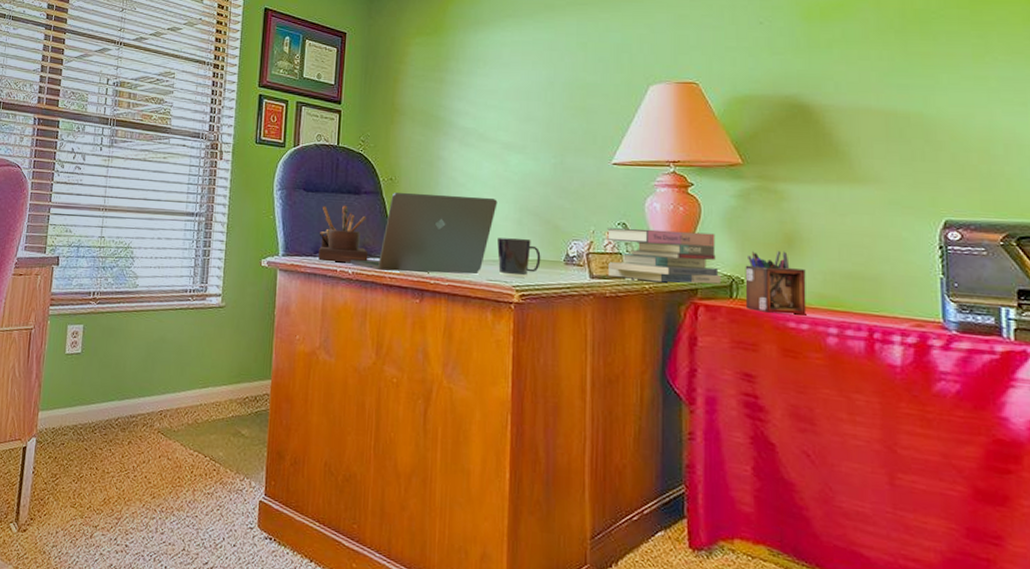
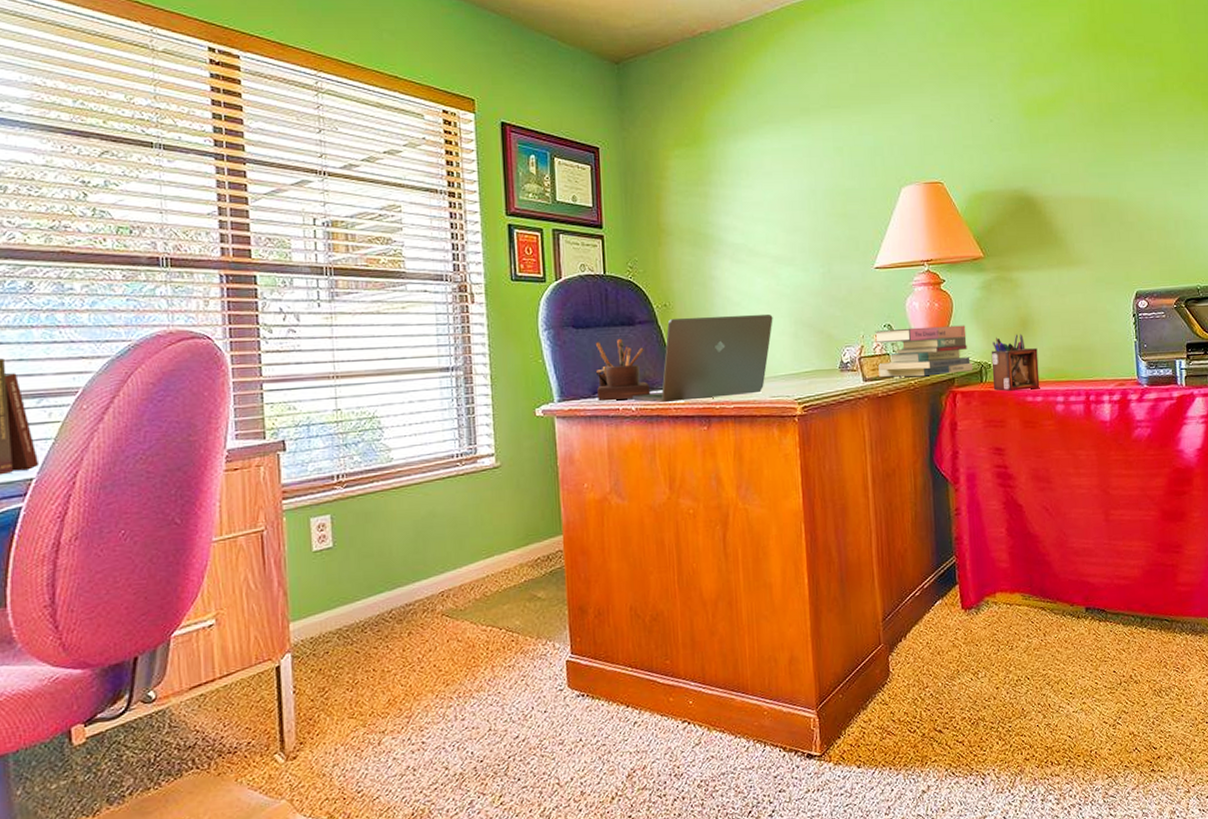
mug: present [496,238,541,278] -> none [775,350,819,392]

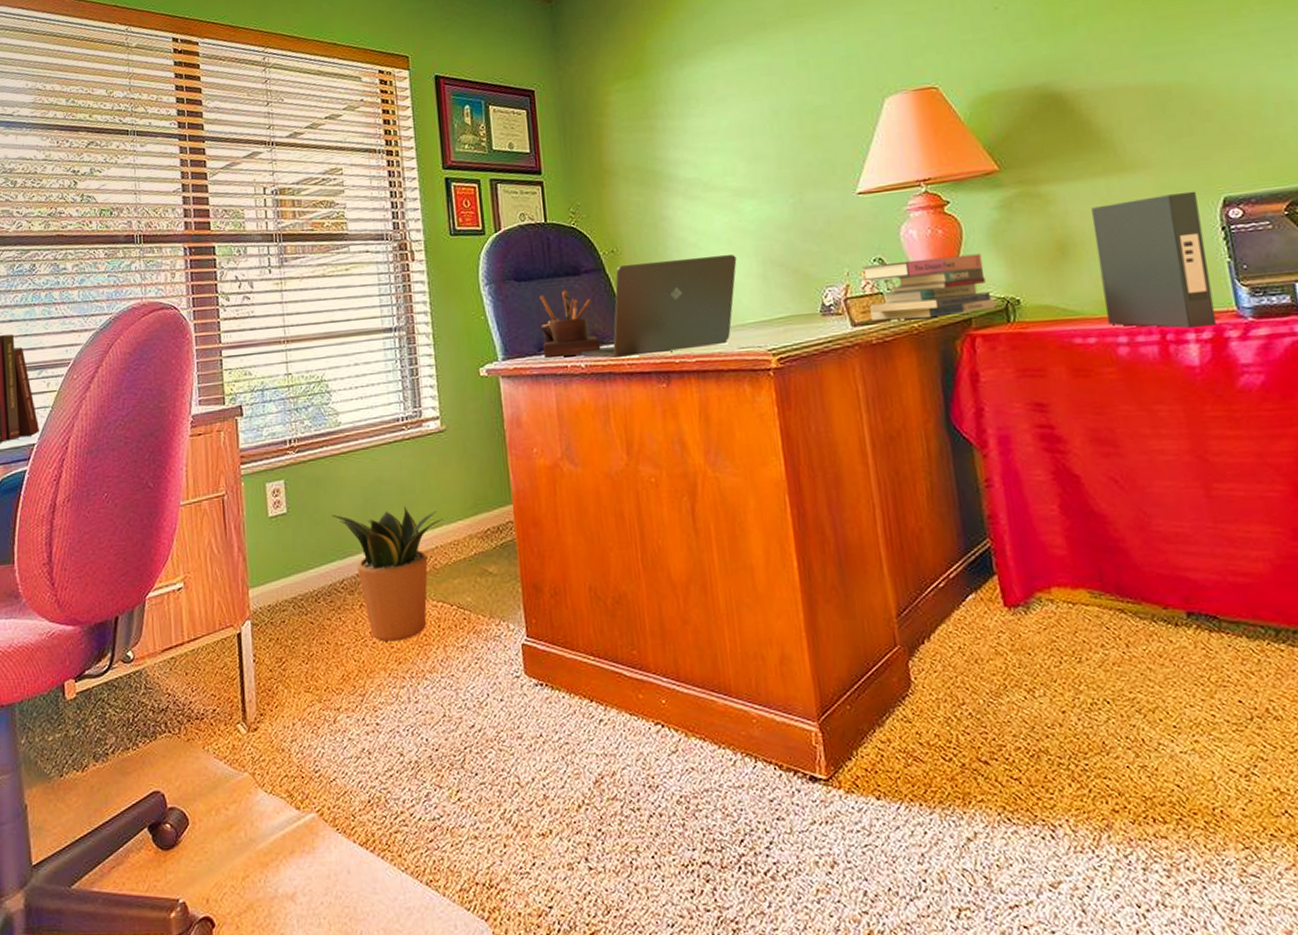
potted plant: none [381,538,496,666] -> present [332,506,444,642]
desk organizer: present [991,334,1040,392] -> none [1018,260,1092,333]
binder: none [1047,284,1124,392] -> present [1091,191,1217,329]

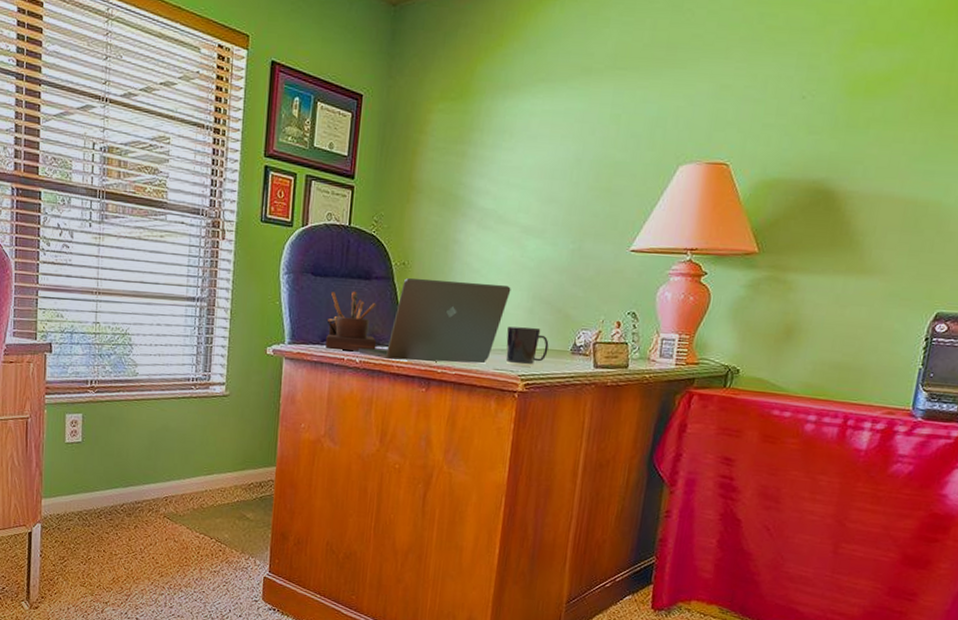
potted plant: present [332,506,444,642] -> none [121,449,216,559]
mug: none [742,293,795,341] -> present [505,326,549,367]
books: present [862,253,996,321] -> none [612,317,720,374]
binder: present [1091,191,1217,329] -> none [804,300,917,419]

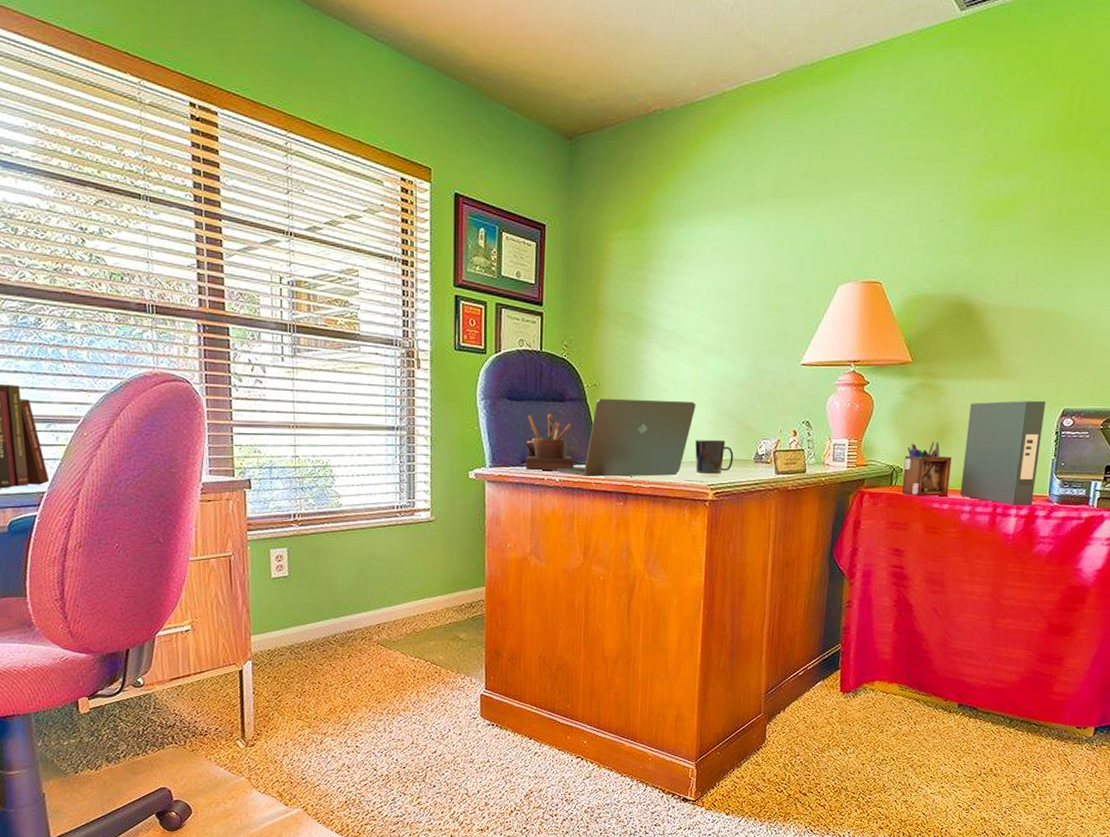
desk organizer: none [736,341,798,404] -> present [901,441,952,497]
binder: none [804,300,917,419] -> present [959,400,1047,506]

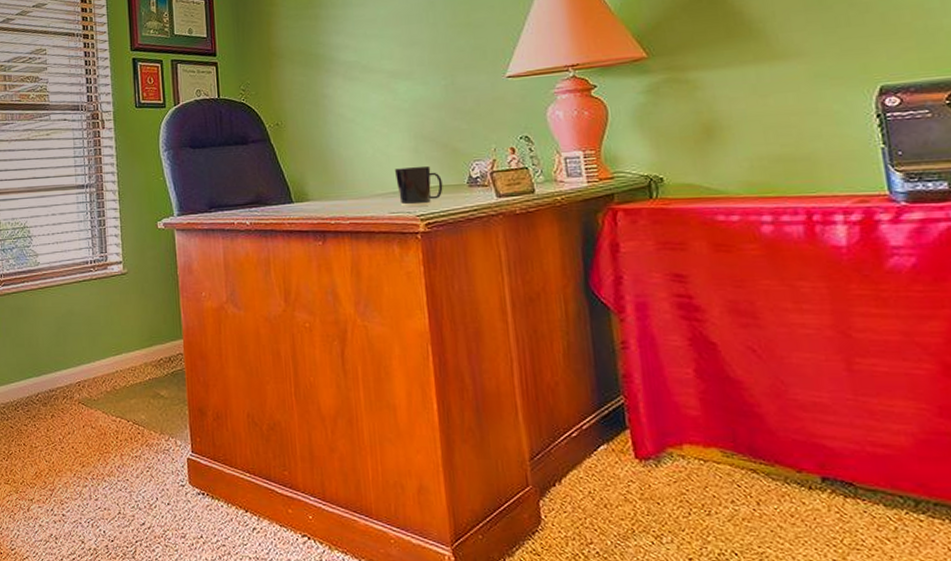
desk organizer: present [526,413,574,471] -> none [210,157,264,216]
laptop: present [558,398,696,478] -> none [247,129,391,218]
desk organizer: present [901,441,952,497] -> none [662,142,736,210]
binder: present [959,400,1047,506] -> none [740,79,867,211]

